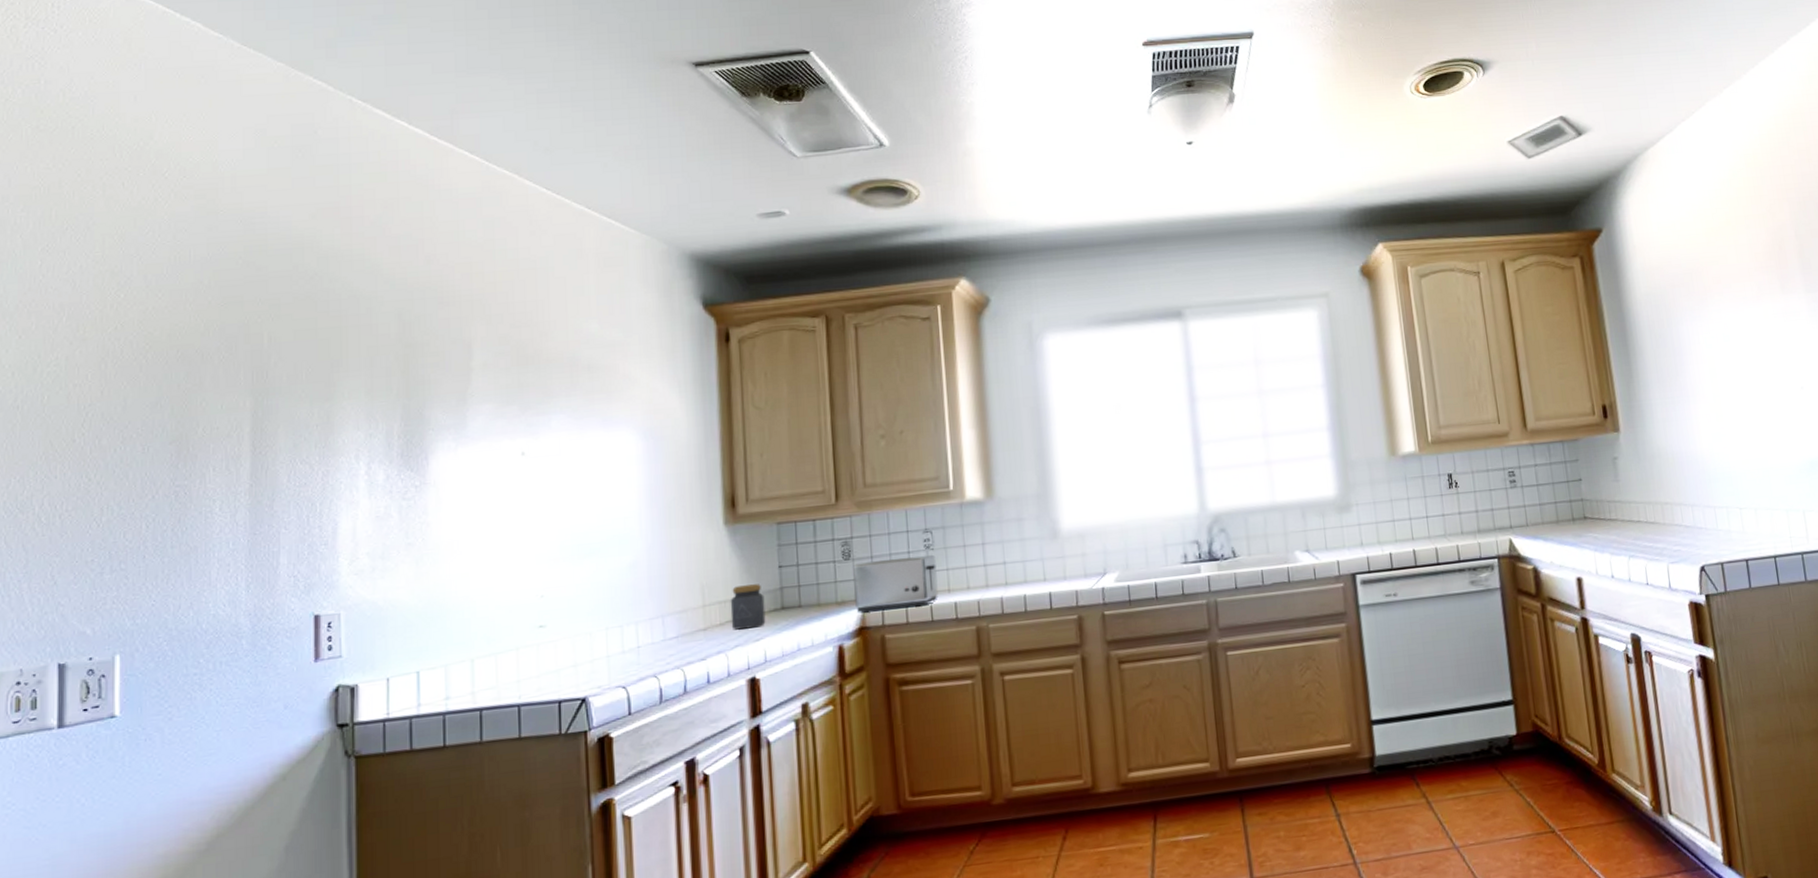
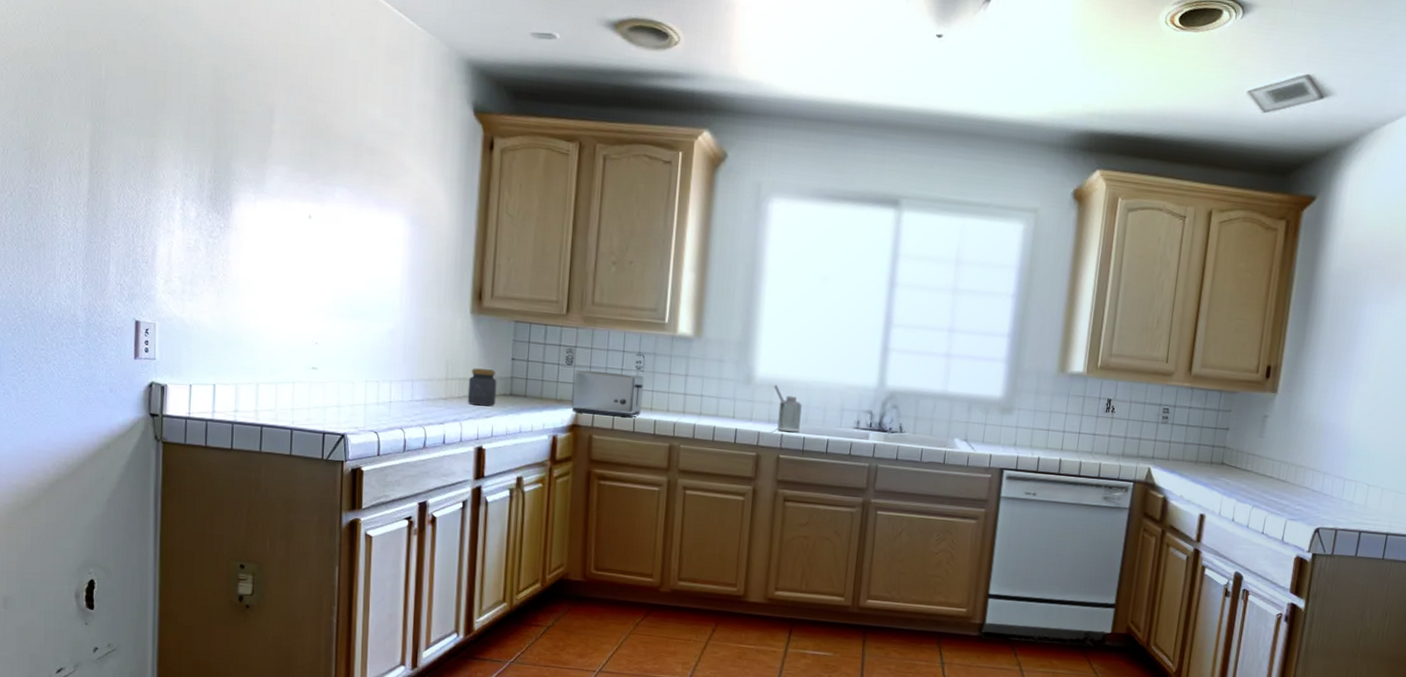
soap dispenser: none [1084,533,1122,585] -> present [774,385,802,433]

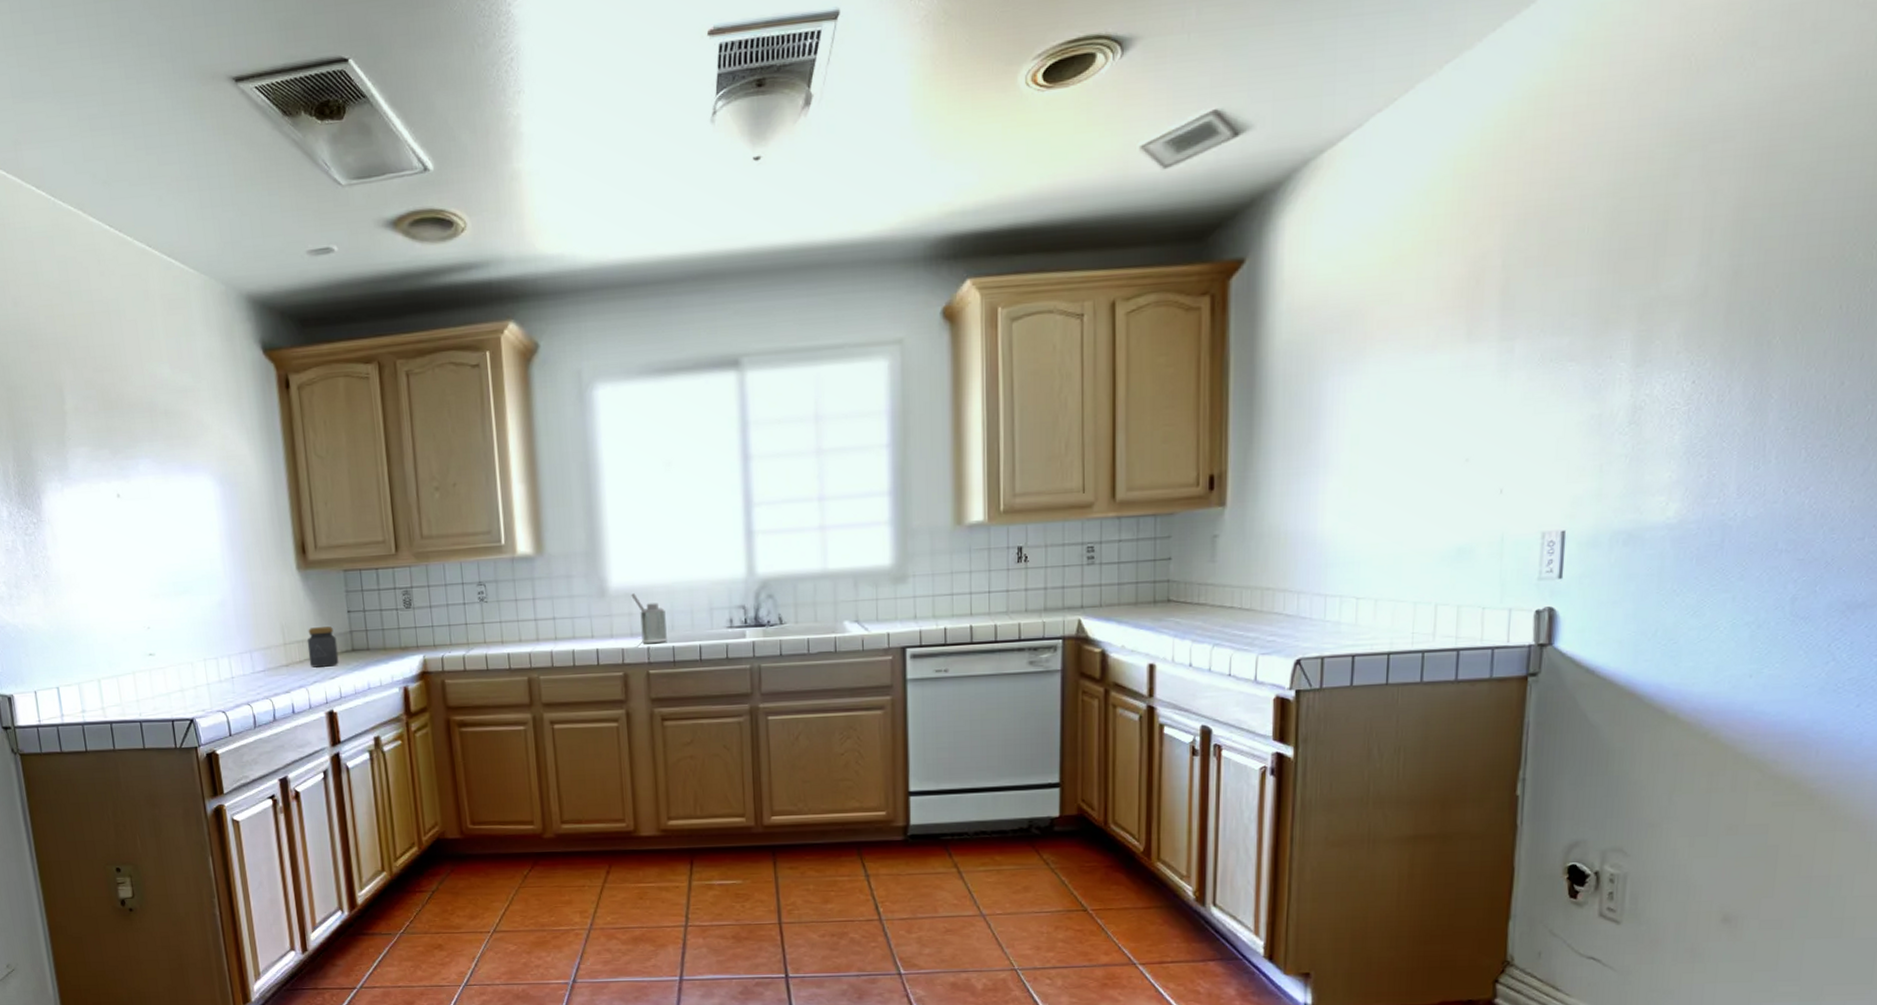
toaster: present [571,370,644,418] -> none [414,606,492,659]

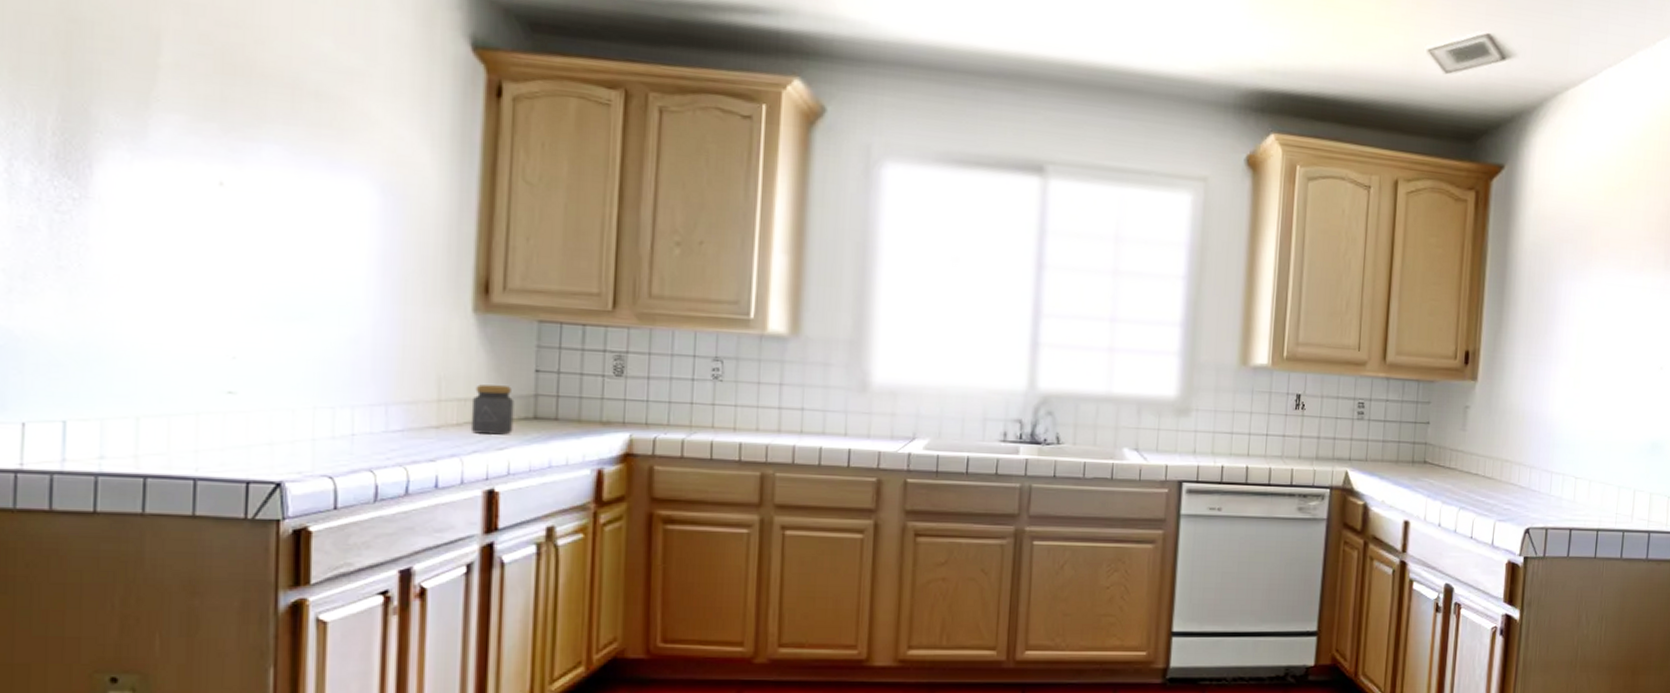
soap dispenser: present [631,593,667,644] -> none [896,392,934,451]

